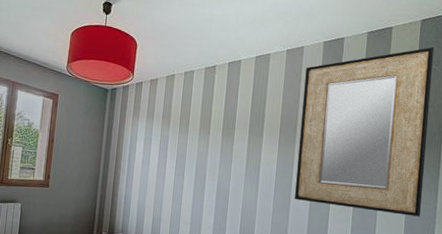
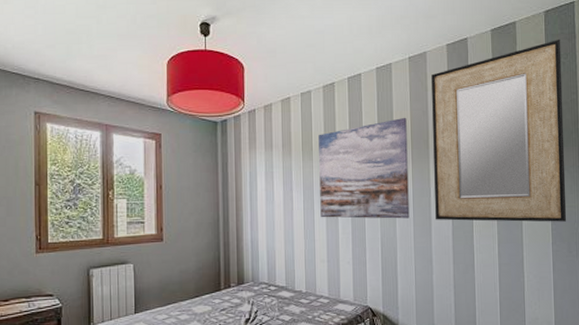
wall art: none [189,103,279,195] -> present [318,117,410,219]

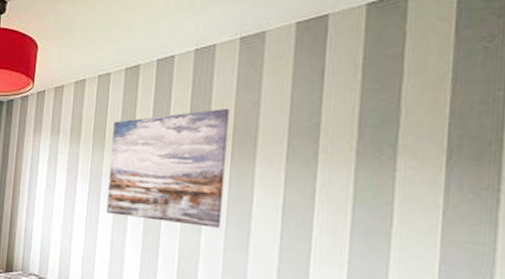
home mirror: present [431,39,567,222] -> none [256,14,484,263]

